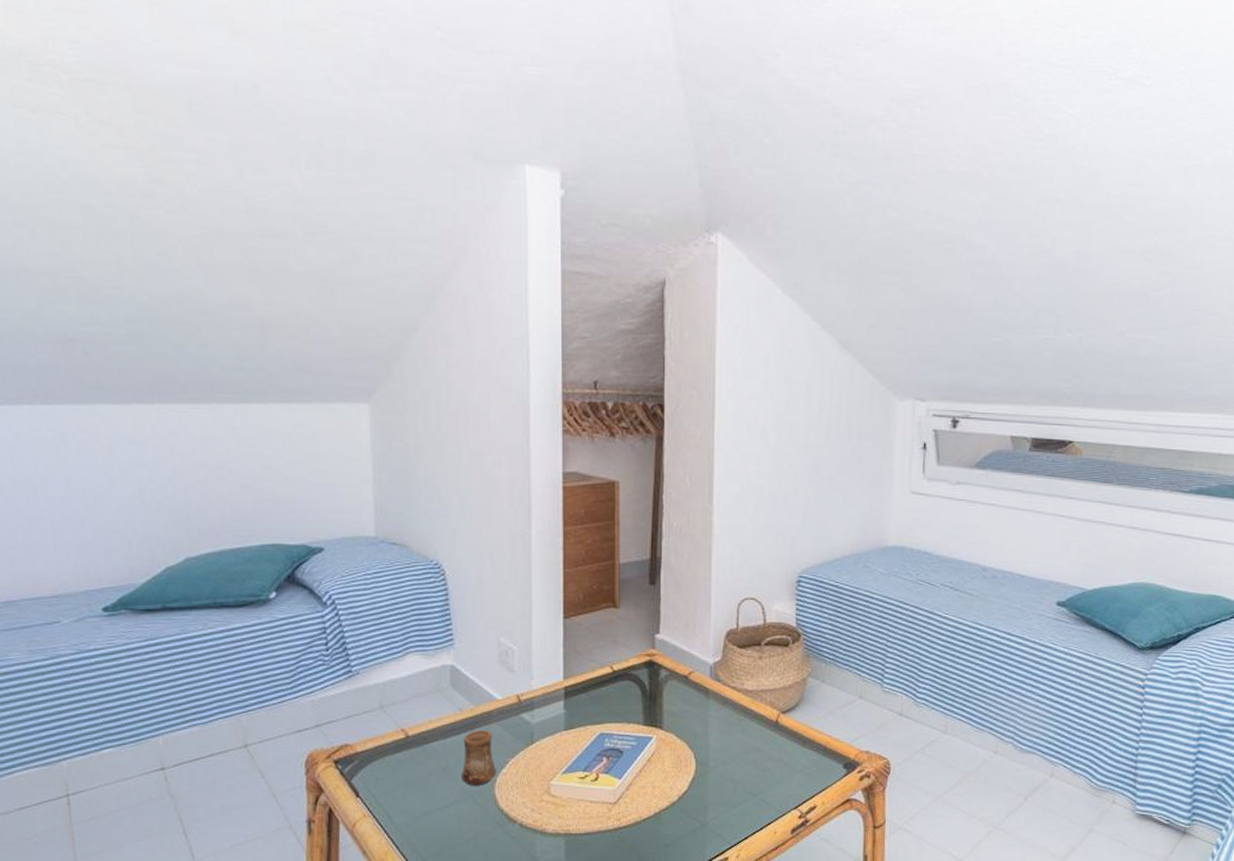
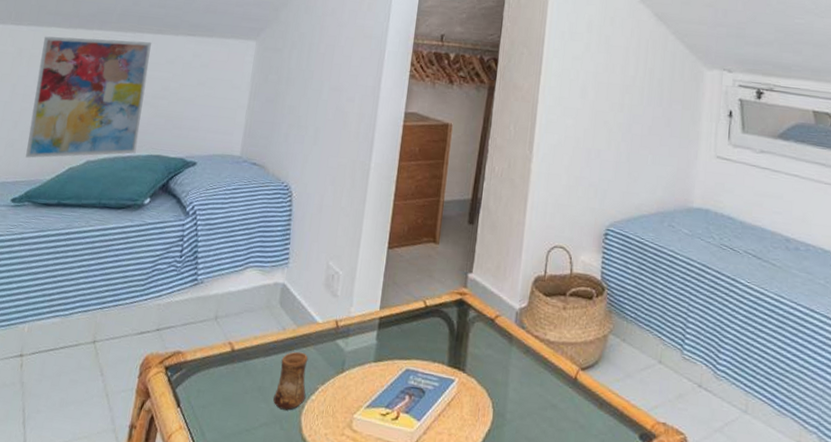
wall art: none [90,413,246,561] -> present [25,36,151,158]

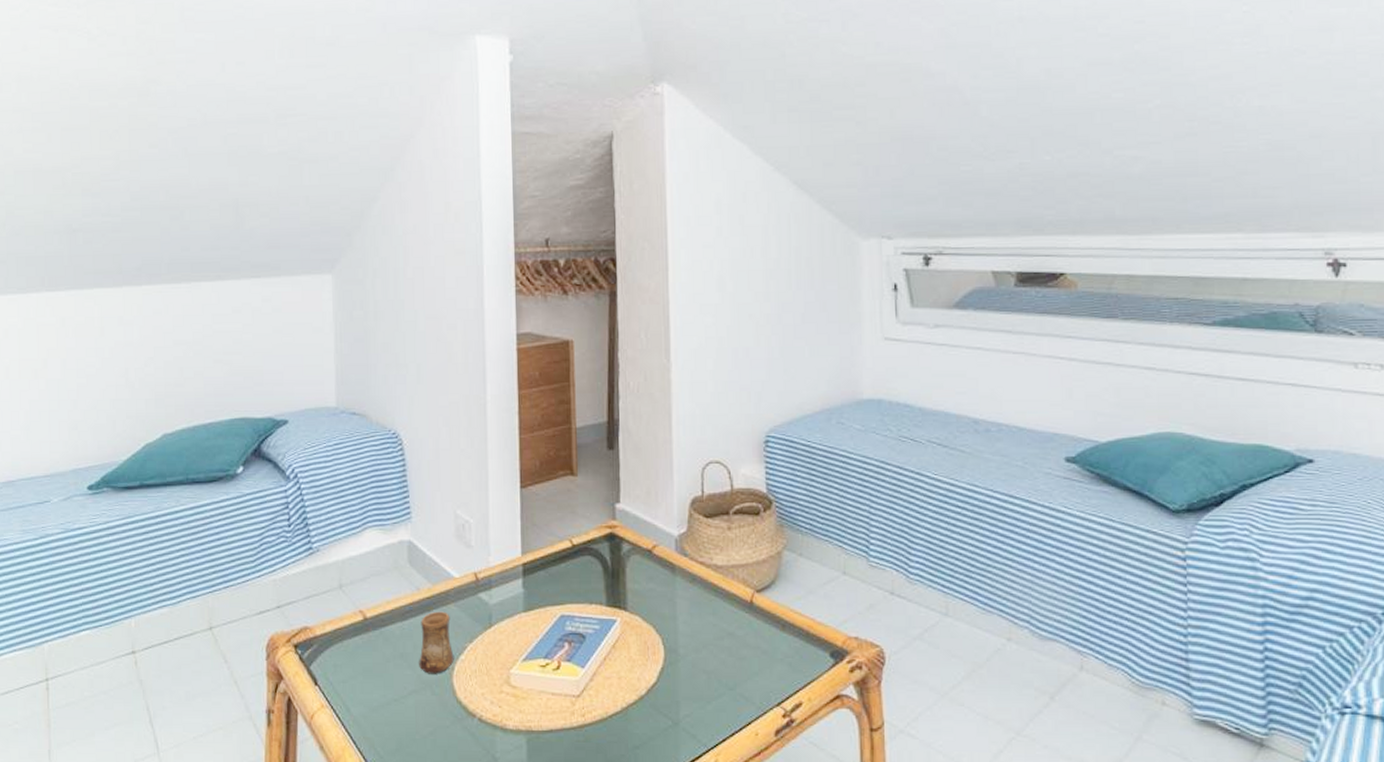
wall art: present [25,36,151,158] -> none [87,290,217,439]

